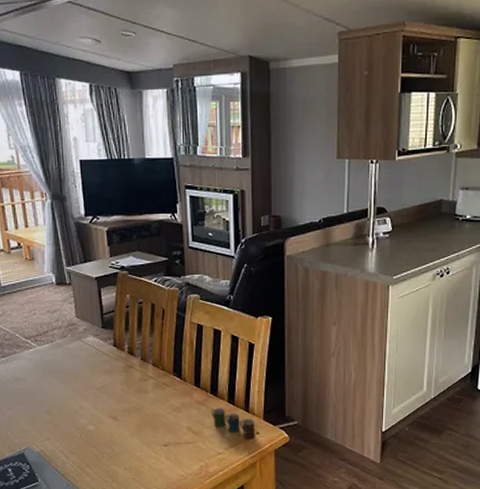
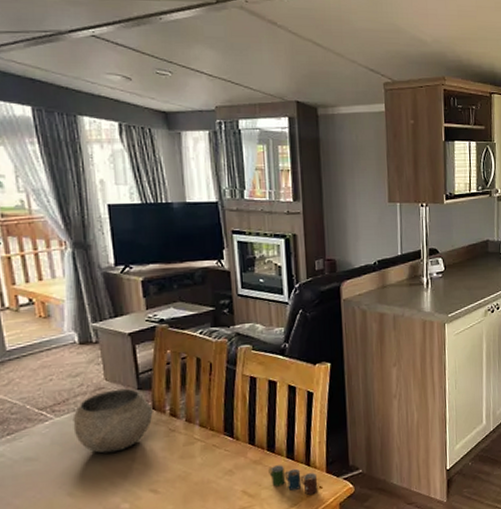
bowl: none [51,326,115,381] -> present [72,388,154,453]

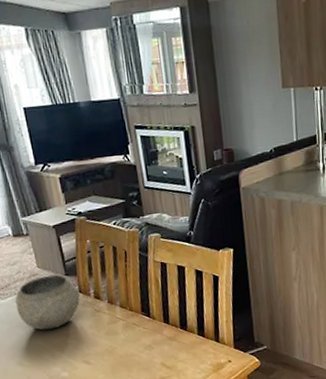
cup: present [268,465,318,496] -> none [182,341,228,368]

